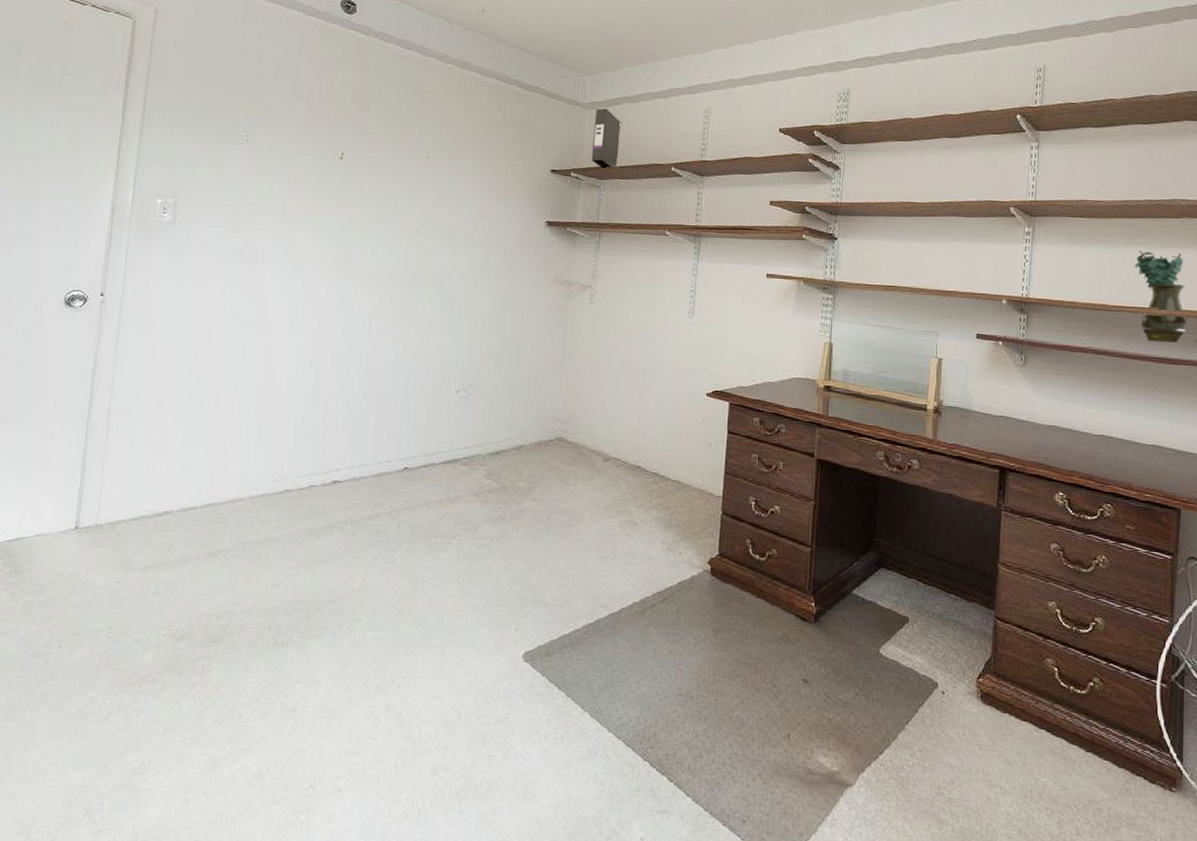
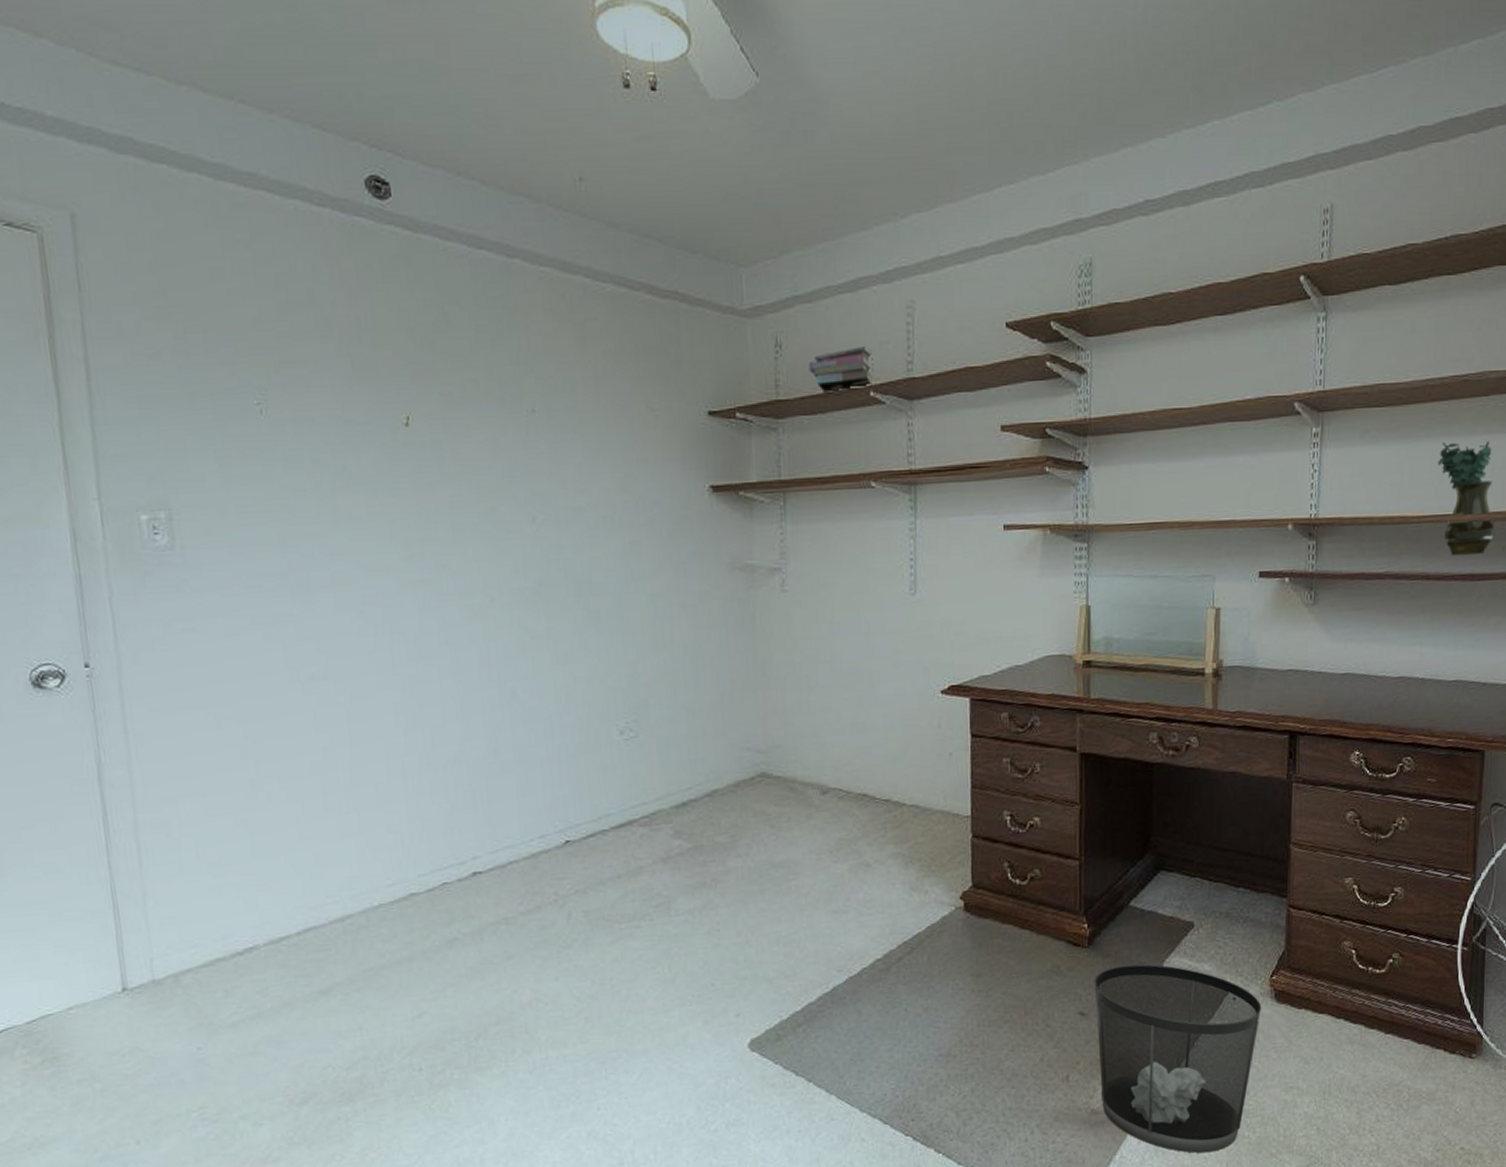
binder: present [591,108,621,170] -> none [759,315,797,405]
books: none [628,136,679,165] -> present [808,347,876,393]
waste bin: none [817,644,969,832] -> present [1094,964,1262,1153]

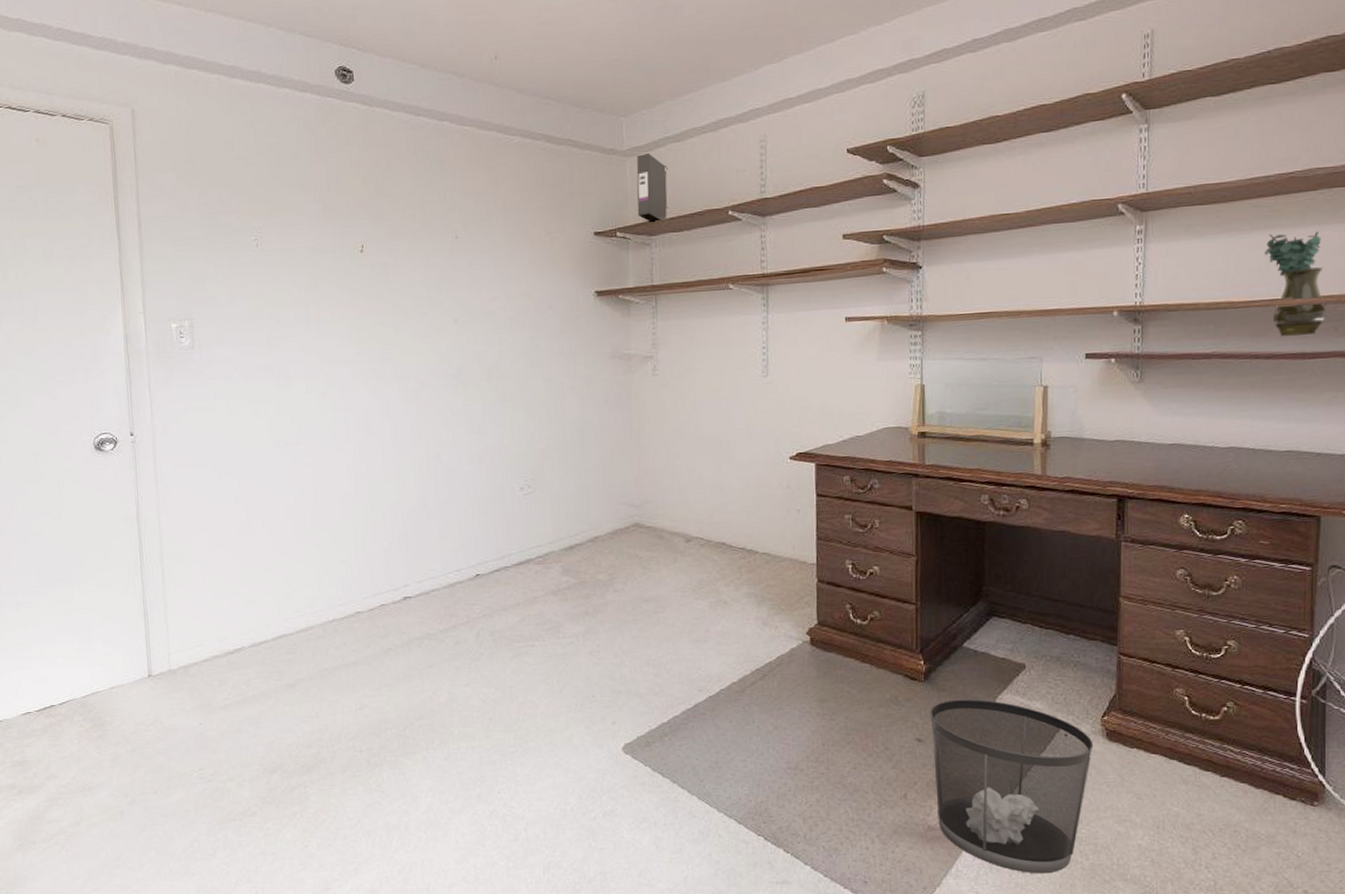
binder: none [759,315,797,405] -> present [636,153,667,225]
books: present [808,347,876,393] -> none [677,175,734,214]

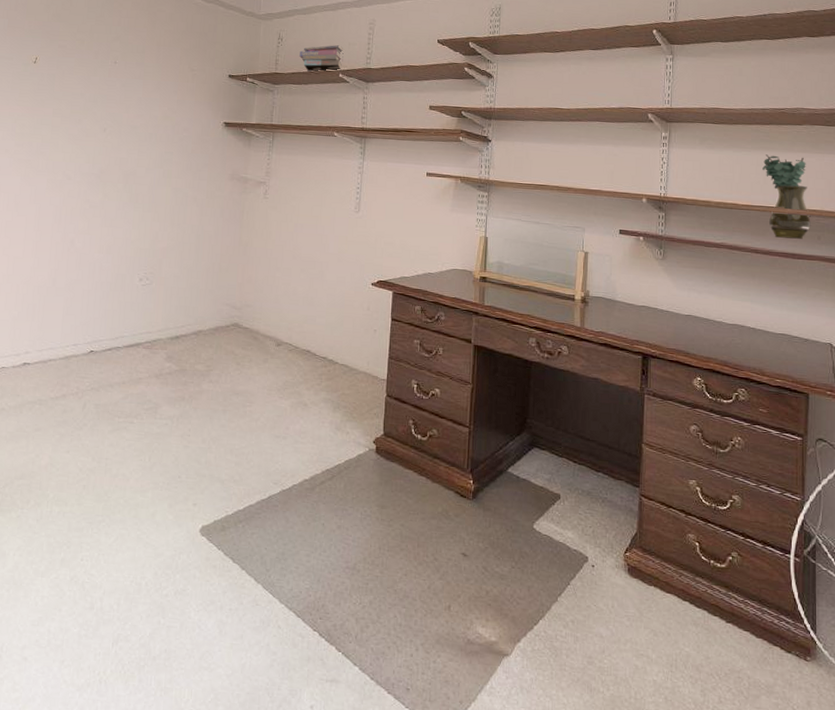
binder: present [636,153,667,225] -> none [265,19,293,76]
books: none [677,175,734,214] -> present [299,45,346,72]
waste bin: present [930,698,1094,874] -> none [475,520,617,700]

